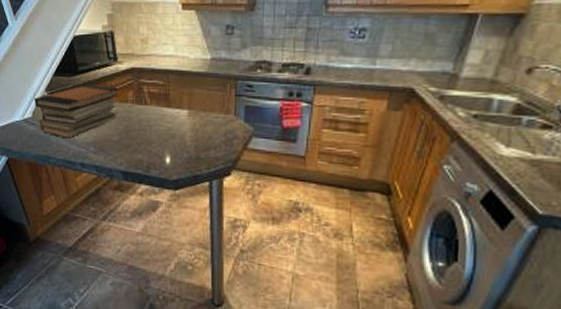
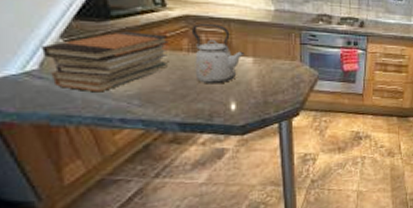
kettle: none [135,75,181,136] -> present [191,23,245,84]

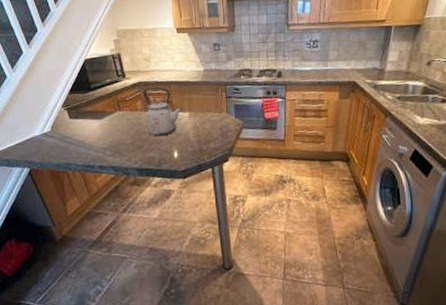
book stack: present [40,31,169,93] -> none [51,98,128,146]

